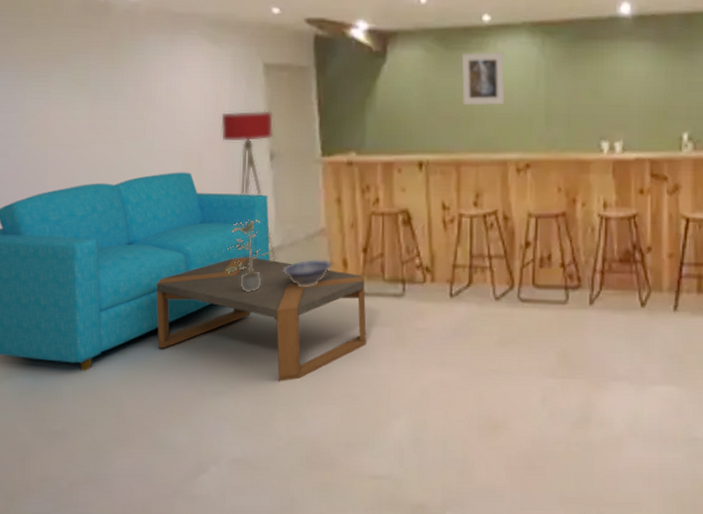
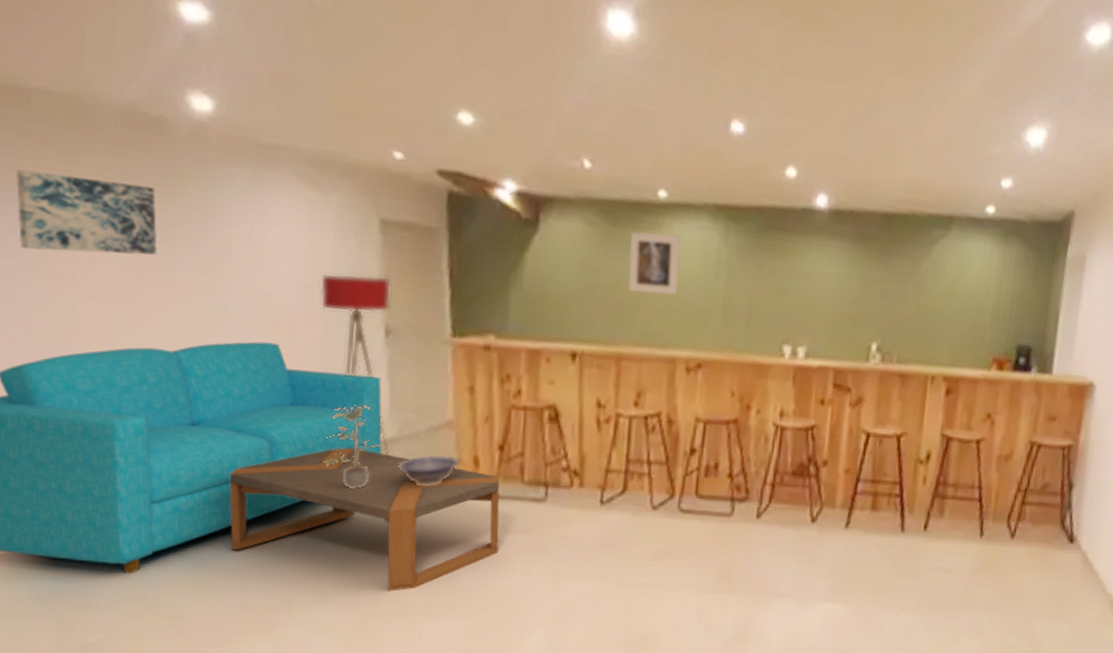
wall art: none [10,53,104,113] -> present [16,169,158,255]

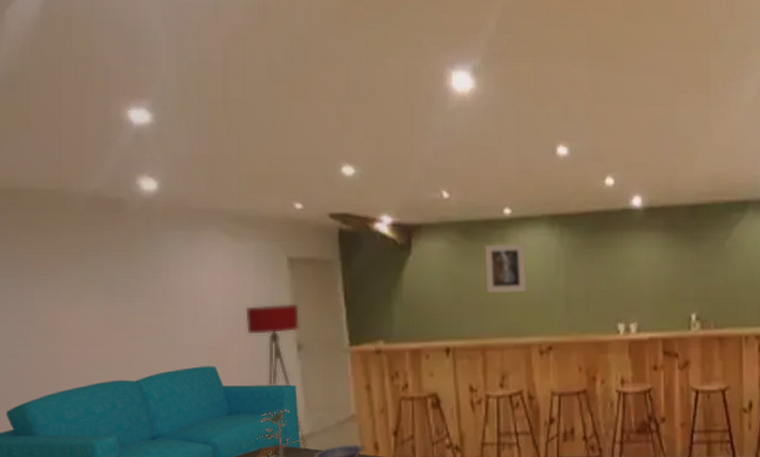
wall art: present [16,169,158,255] -> none [15,252,121,313]

